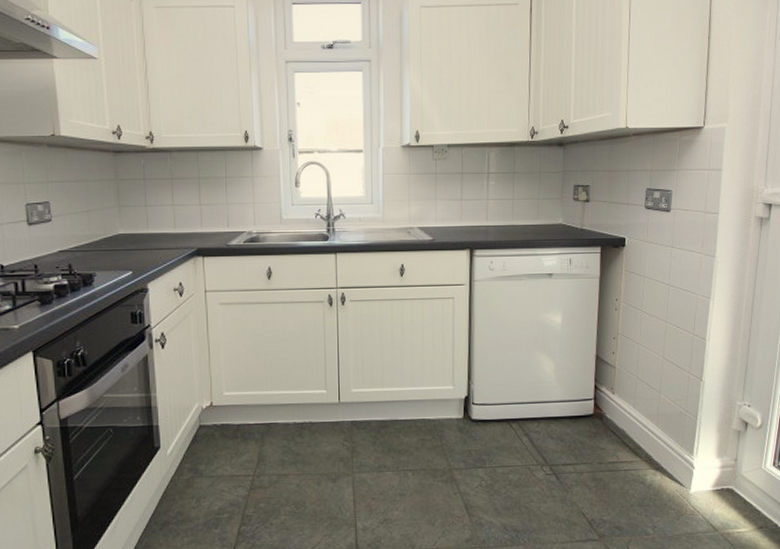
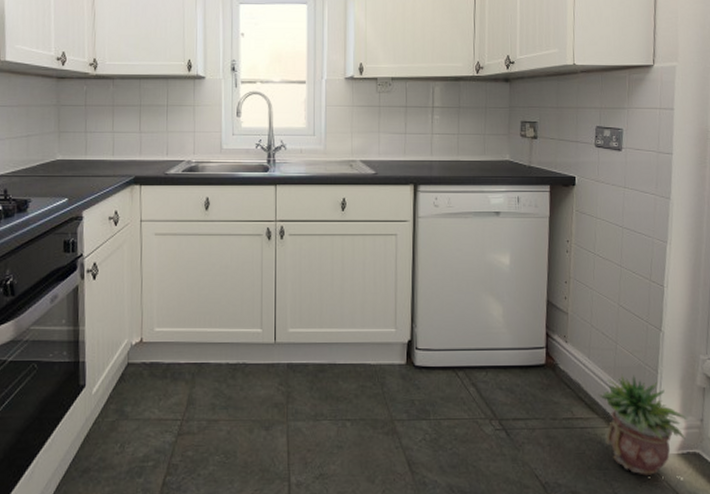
potted plant: none [641,420,723,510] -> present [598,373,688,475]

